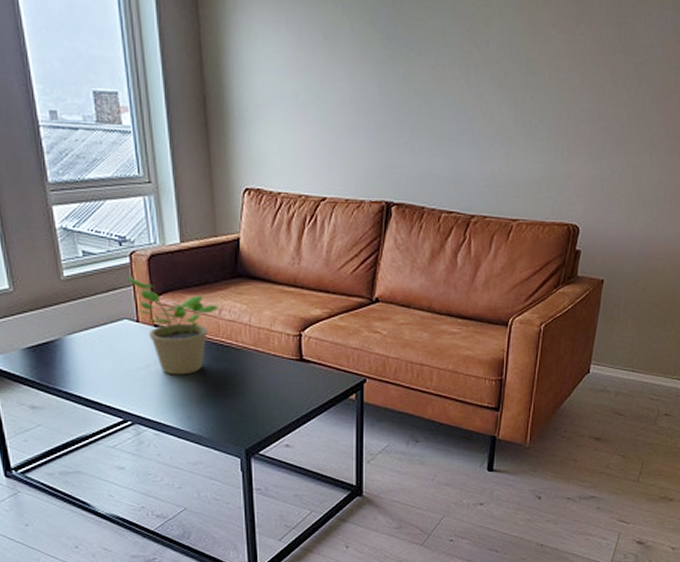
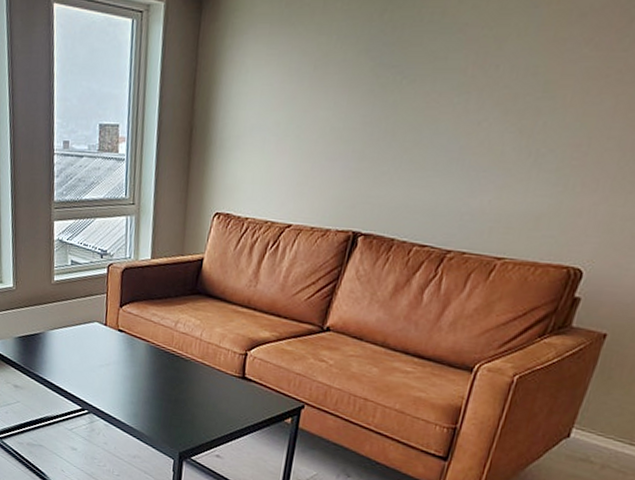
potted plant: present [125,276,218,375] -> none [101,285,175,377]

